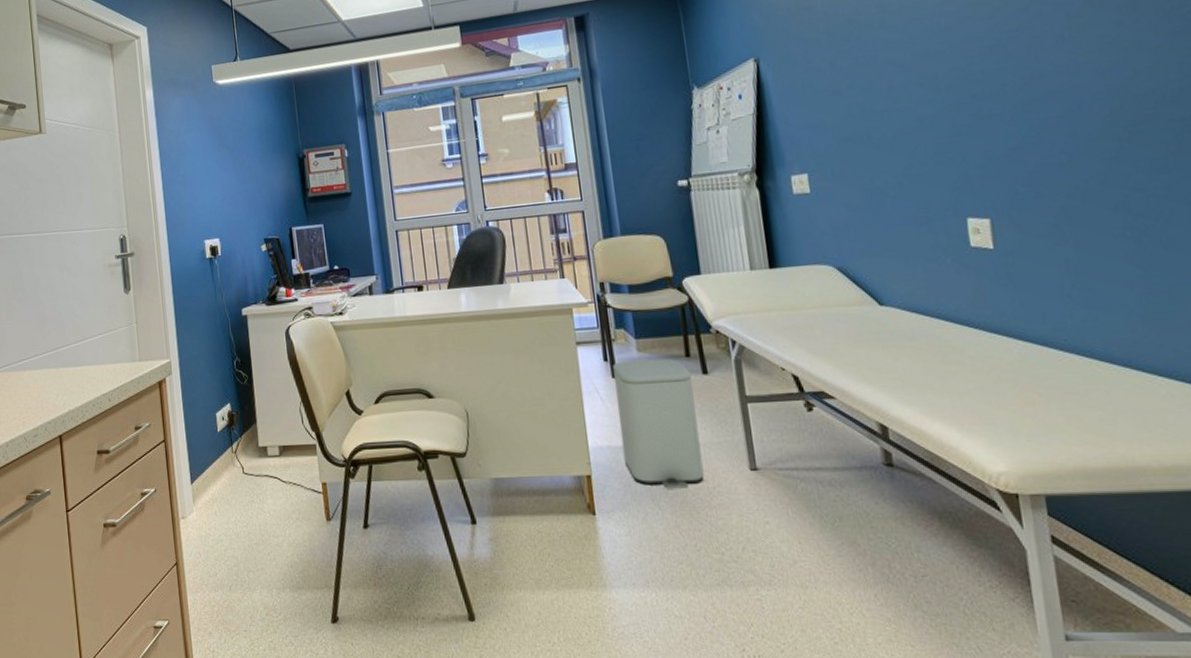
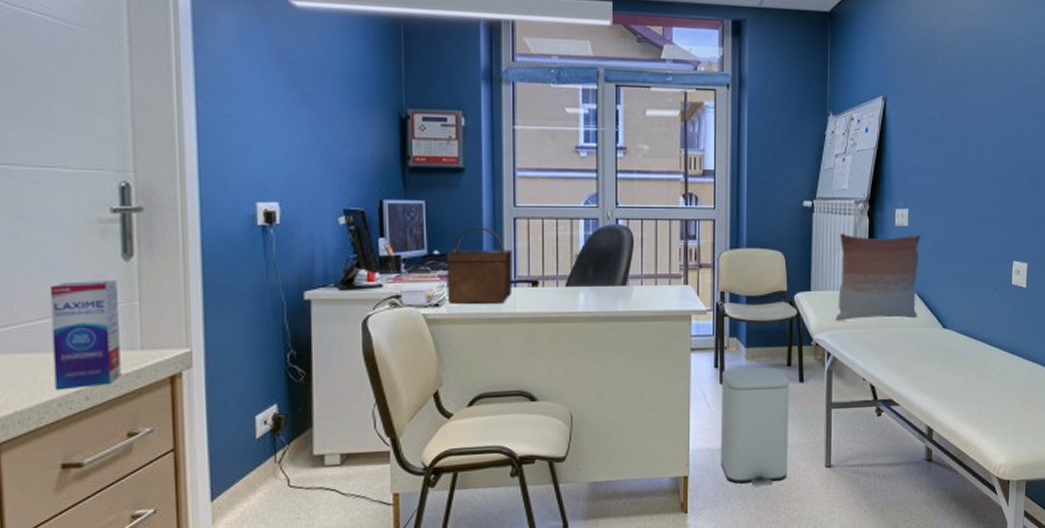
medicine box: none [84,309,129,394] -> present [49,280,121,391]
handbag: none [344,241,402,312] -> present [446,227,513,304]
pillow: none [725,200,842,305] -> present [835,233,920,321]

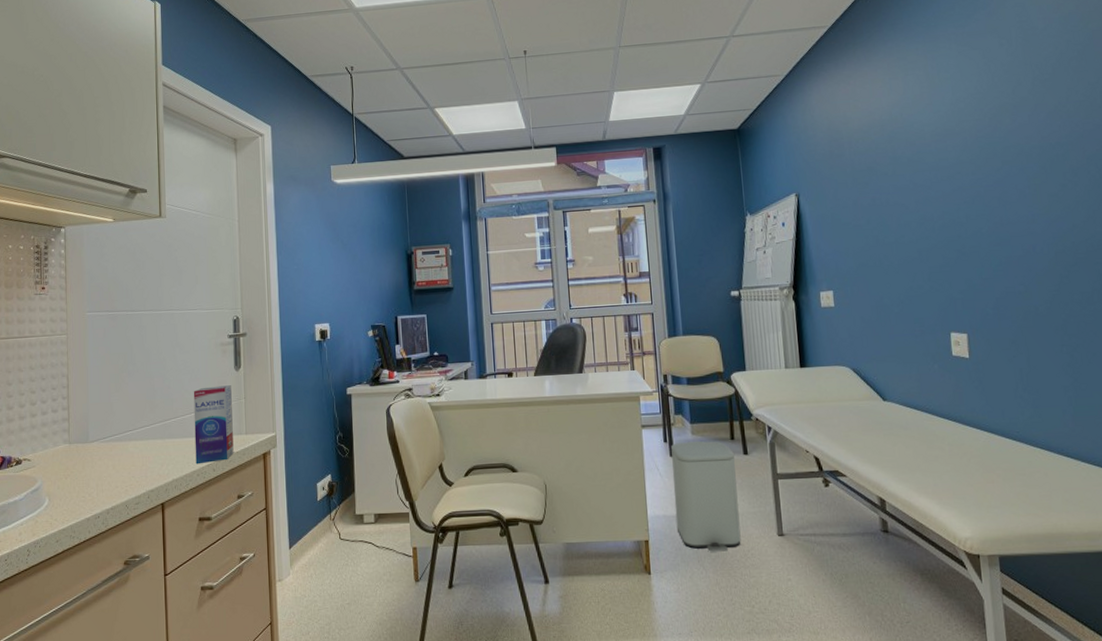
handbag: present [446,227,513,304] -> none [443,332,494,394]
pillow: present [835,233,920,321] -> none [768,313,855,397]

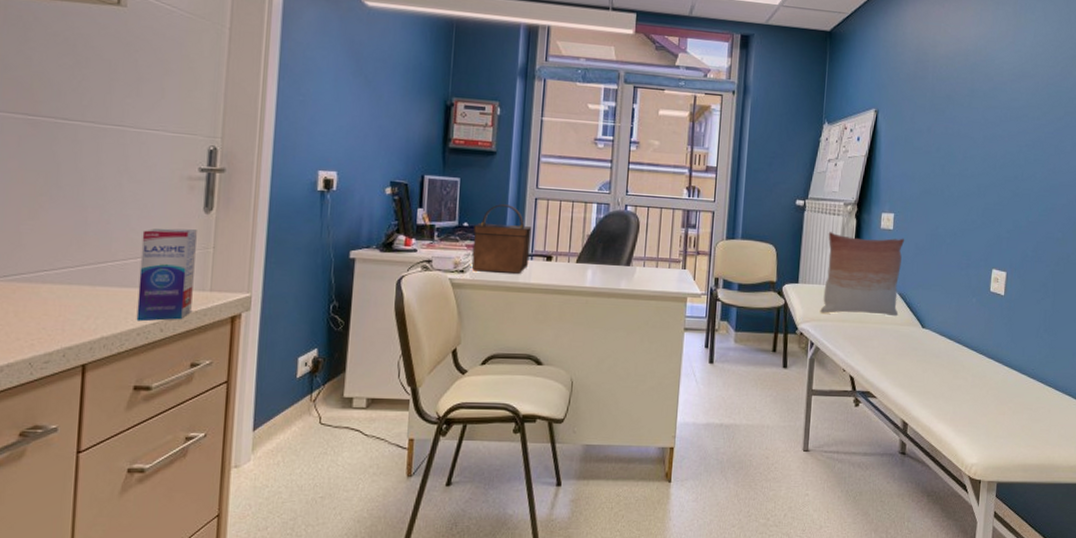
handbag: none [443,332,494,394] -> present [471,204,532,274]
pedal bin: present [671,440,741,552] -> none [704,349,775,463]
pillow: none [768,313,855,397] -> present [820,232,904,317]

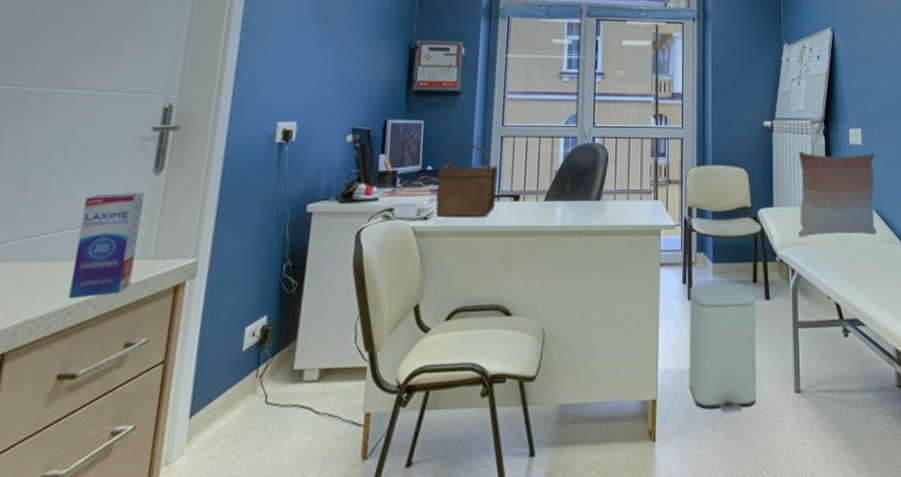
pedal bin: none [704,349,775,463] -> present [688,282,757,413]

